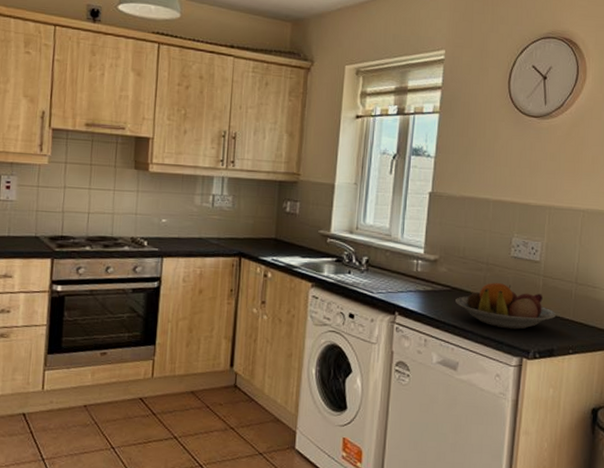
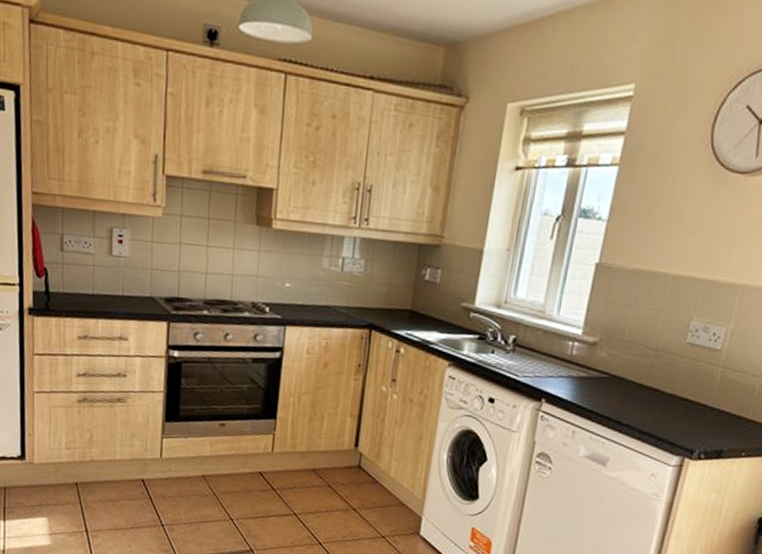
fruit bowl: present [455,283,557,330] -> none [613,372,733,426]

